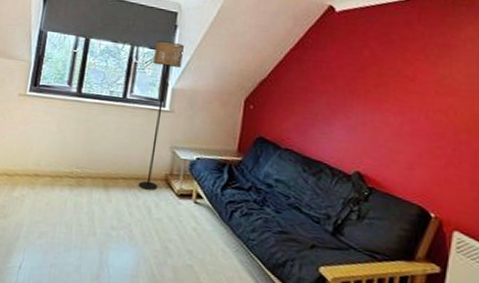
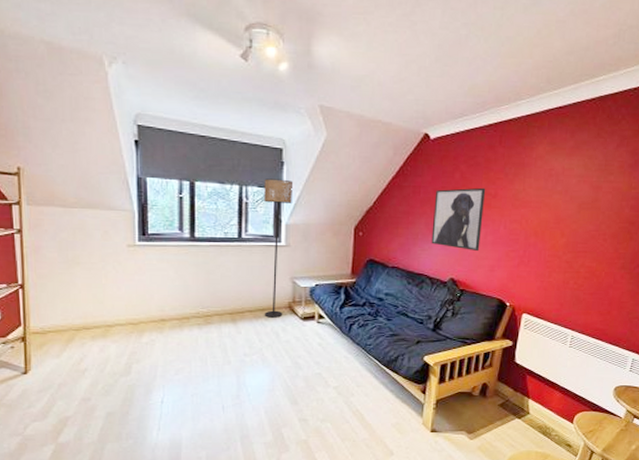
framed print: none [333,66,402,143] -> present [431,187,486,252]

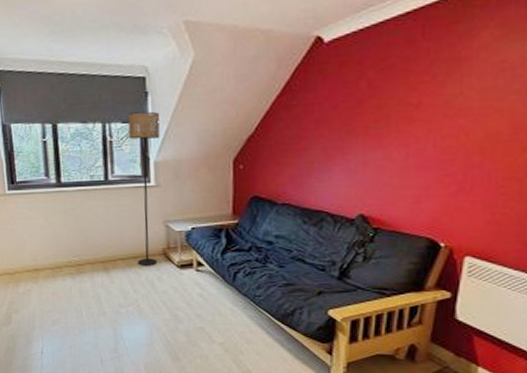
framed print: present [431,187,486,252] -> none [331,96,405,180]

